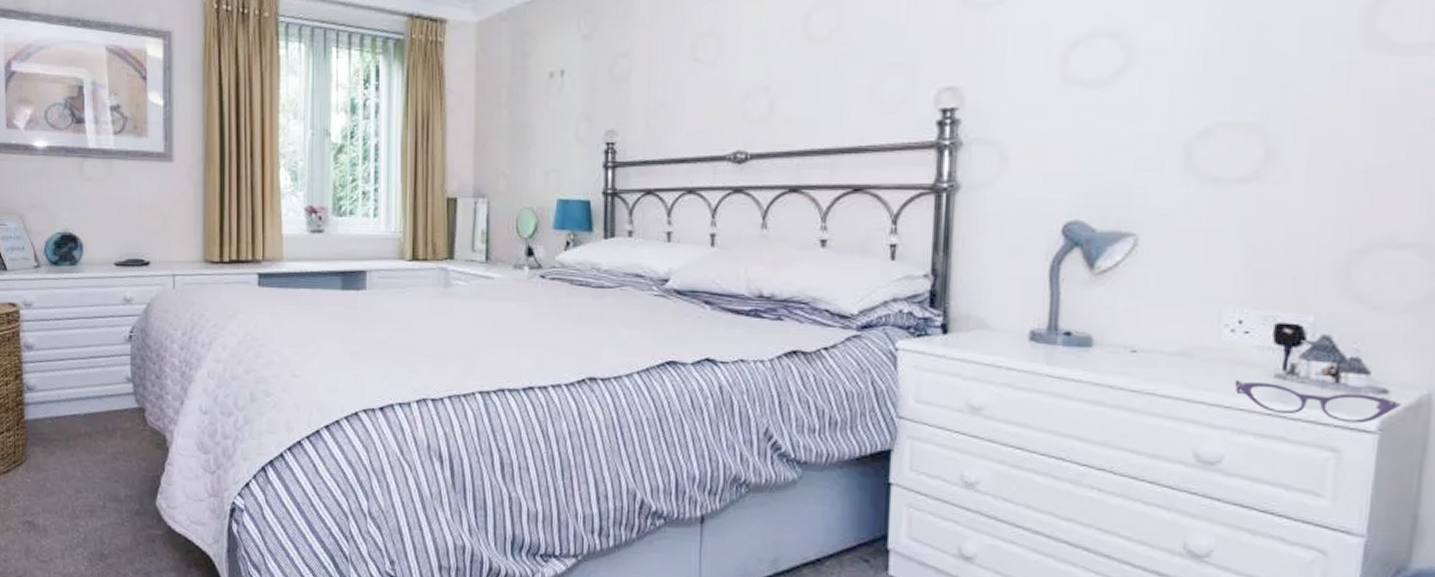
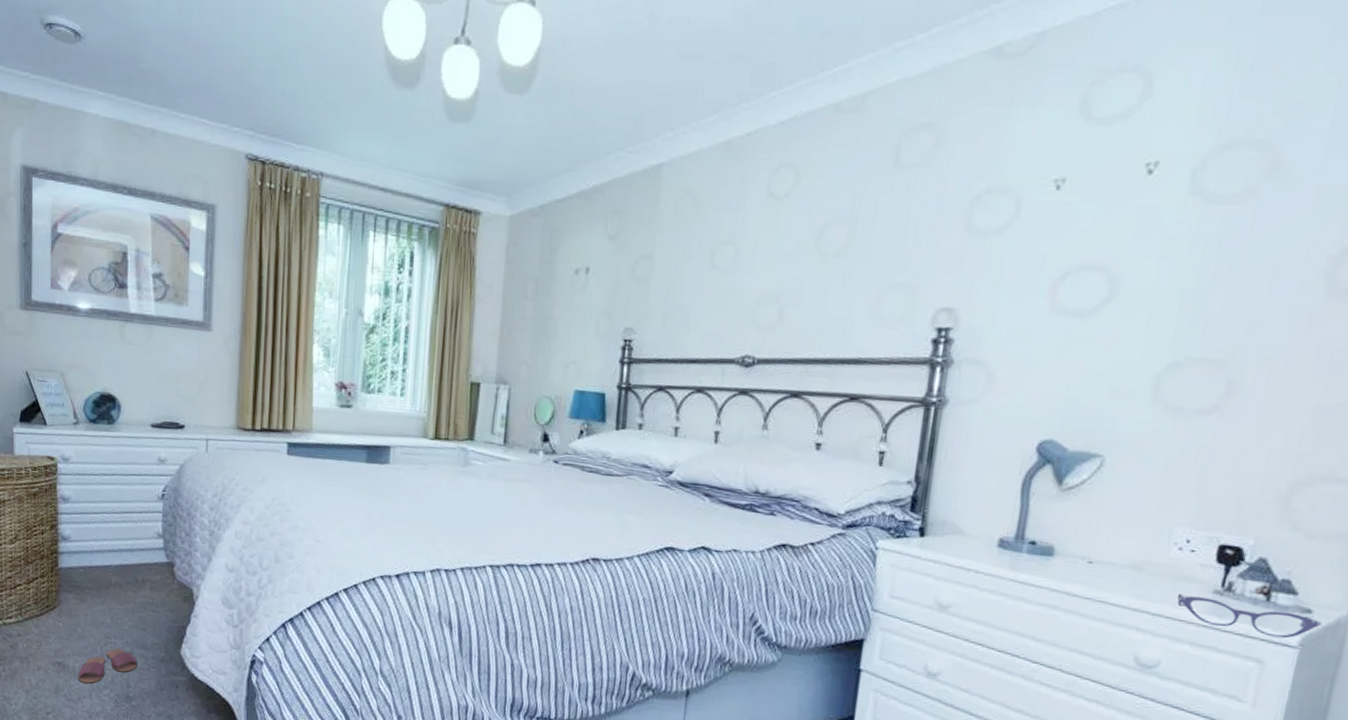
slippers: none [48,503,111,543] -> present [77,648,137,684]

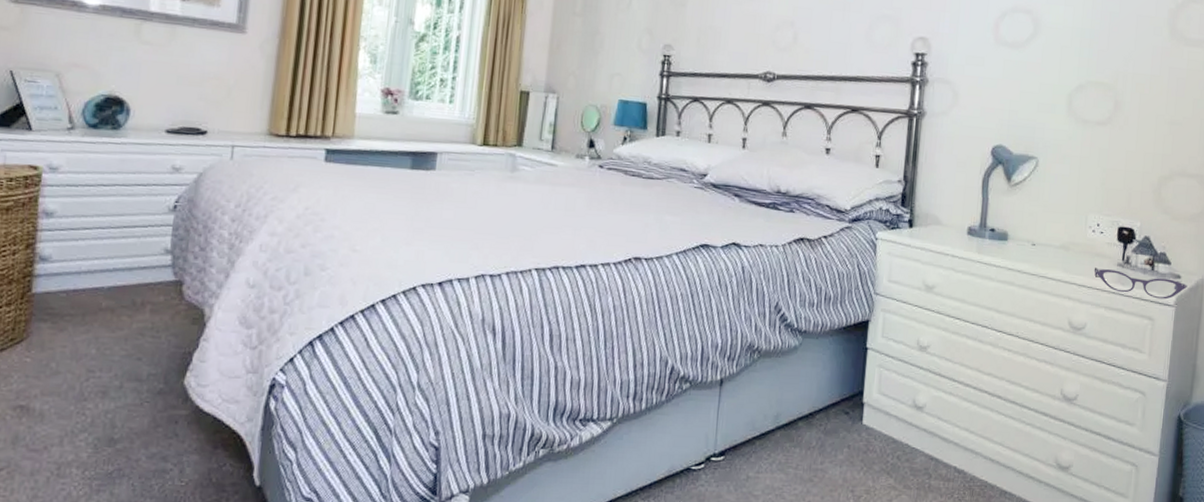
slippers: present [77,648,137,684] -> none [45,383,128,428]

